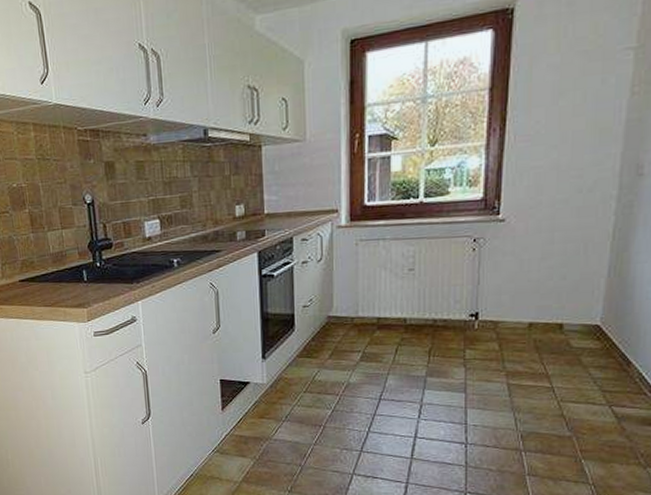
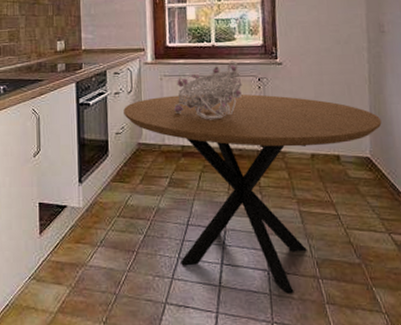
dining table: none [312,257,621,466] -> present [124,94,382,294]
decorative bowl: none [369,219,453,289] -> present [173,61,242,120]

